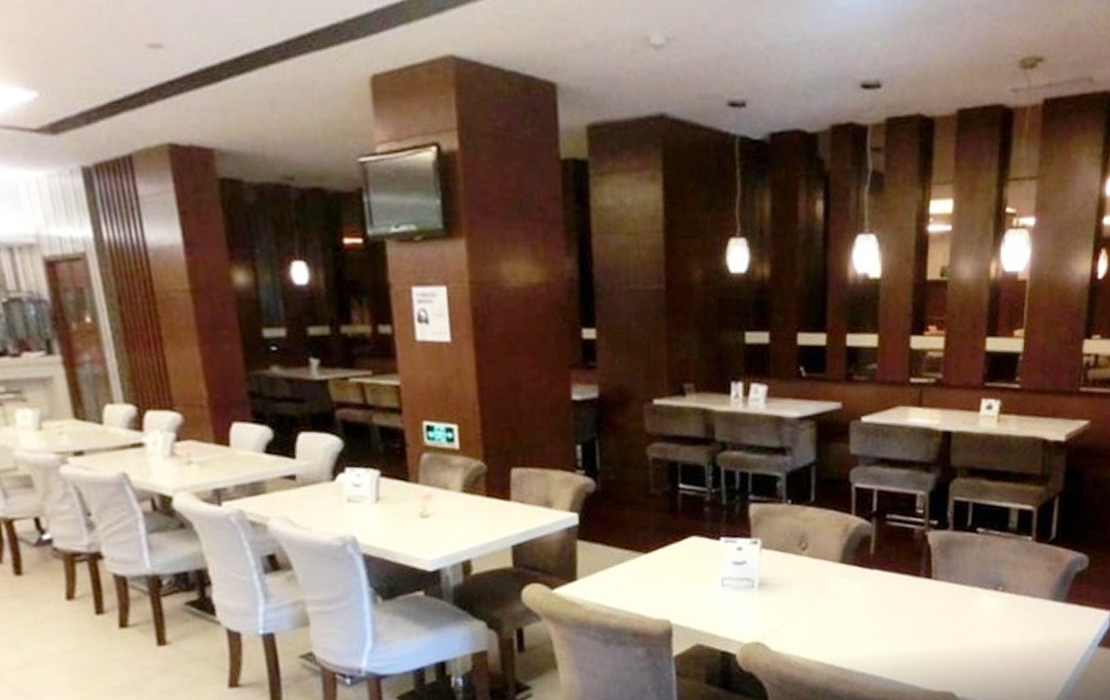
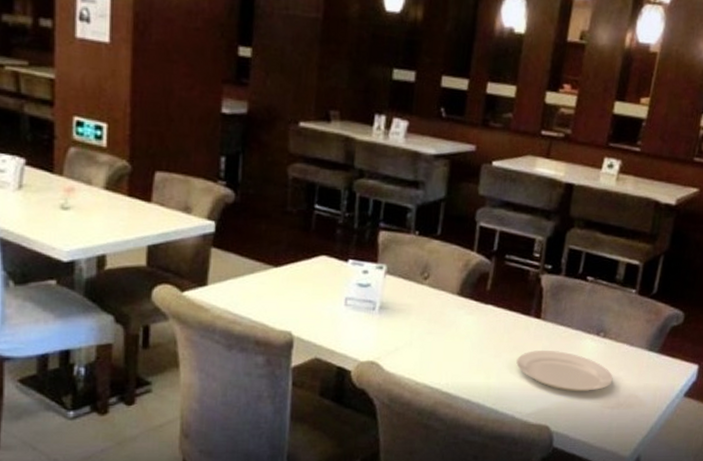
plate: none [911,611,1018,654] -> present [516,350,613,392]

